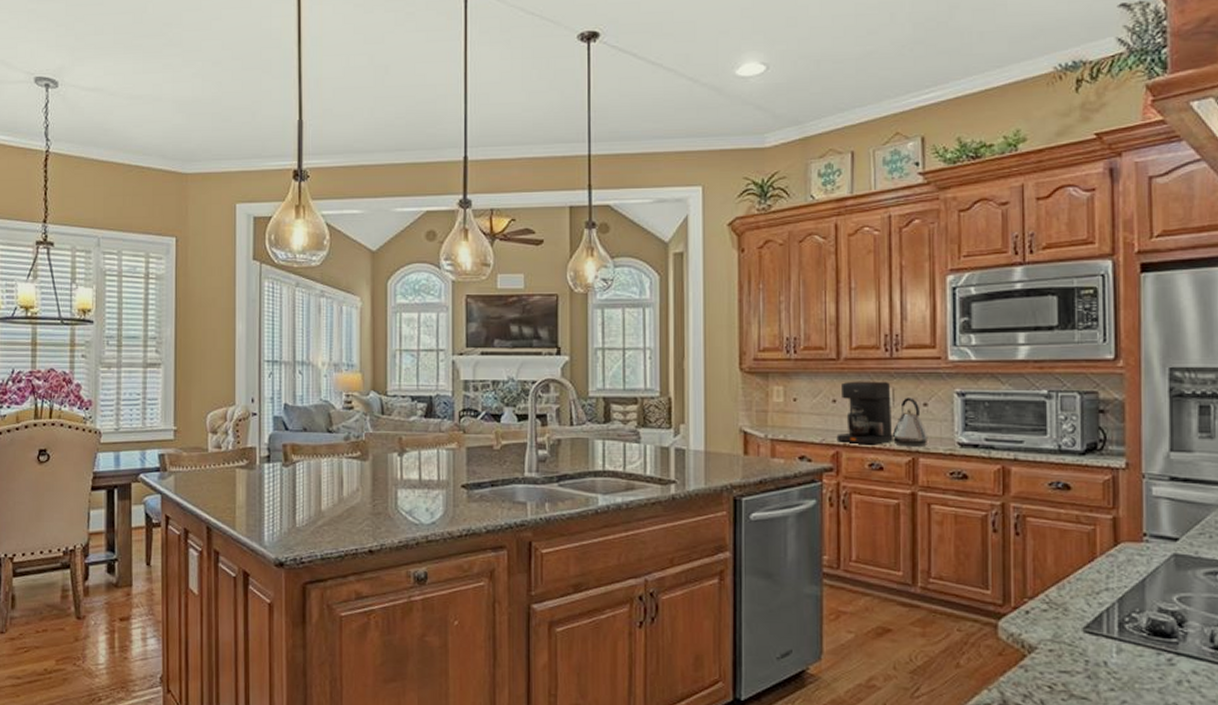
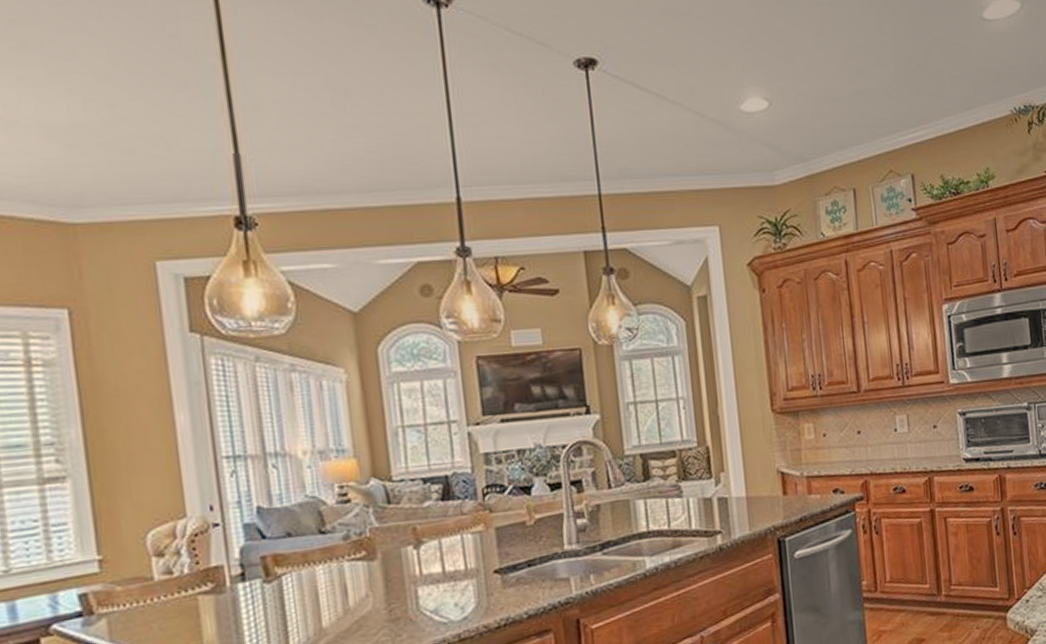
coffee maker: present [836,381,893,445] -> none [864,408,912,472]
kettle: present [892,398,929,447] -> none [910,421,940,468]

